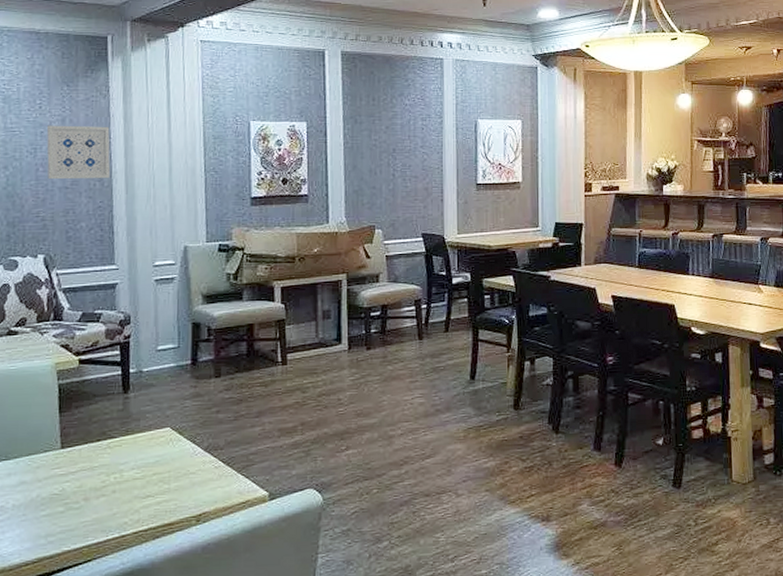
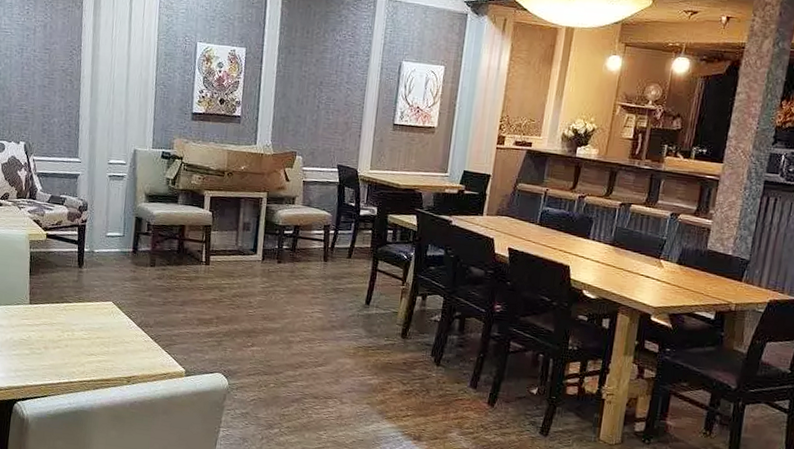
wall art: present [46,125,111,180] -> none [30,29,81,82]

